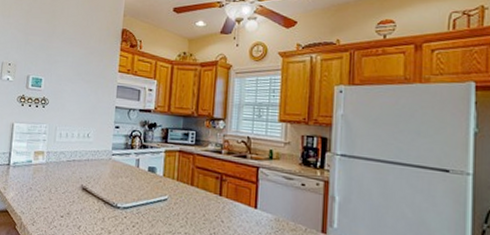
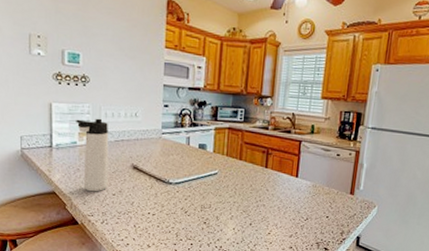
thermos bottle: none [33,138,62,213] -> present [76,118,109,192]

